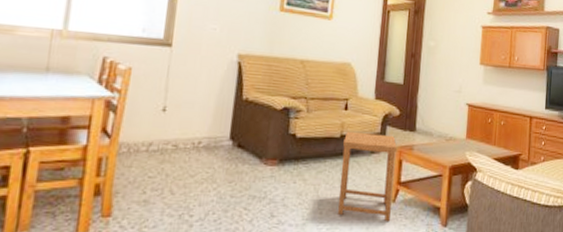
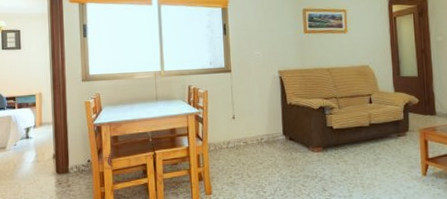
side table: present [338,131,398,221] -> none [373,120,424,191]

